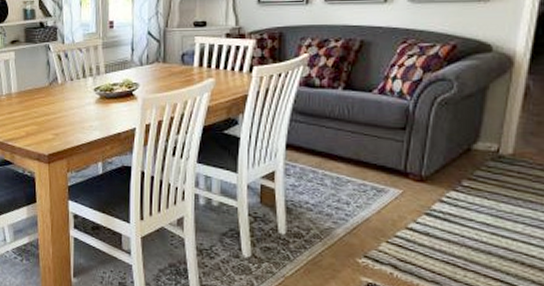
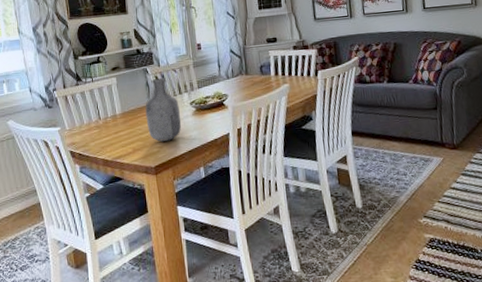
vase: none [43,58,82,129] -> present [145,78,181,142]

